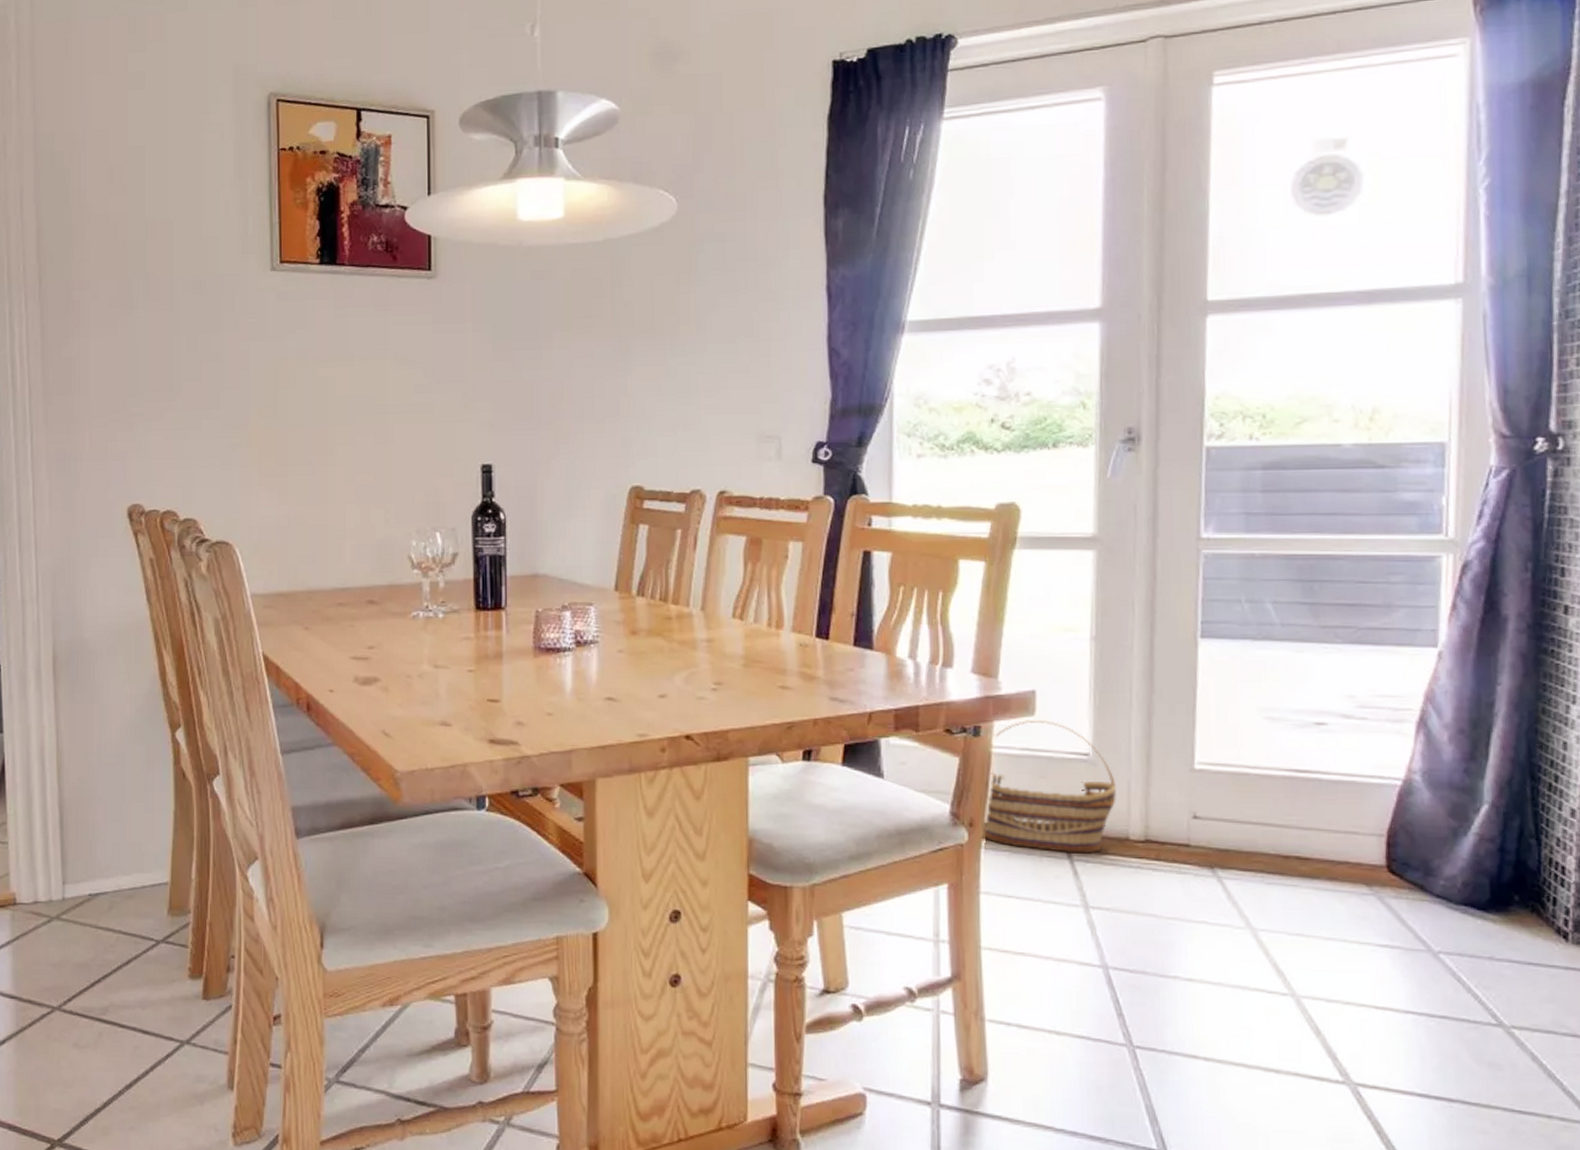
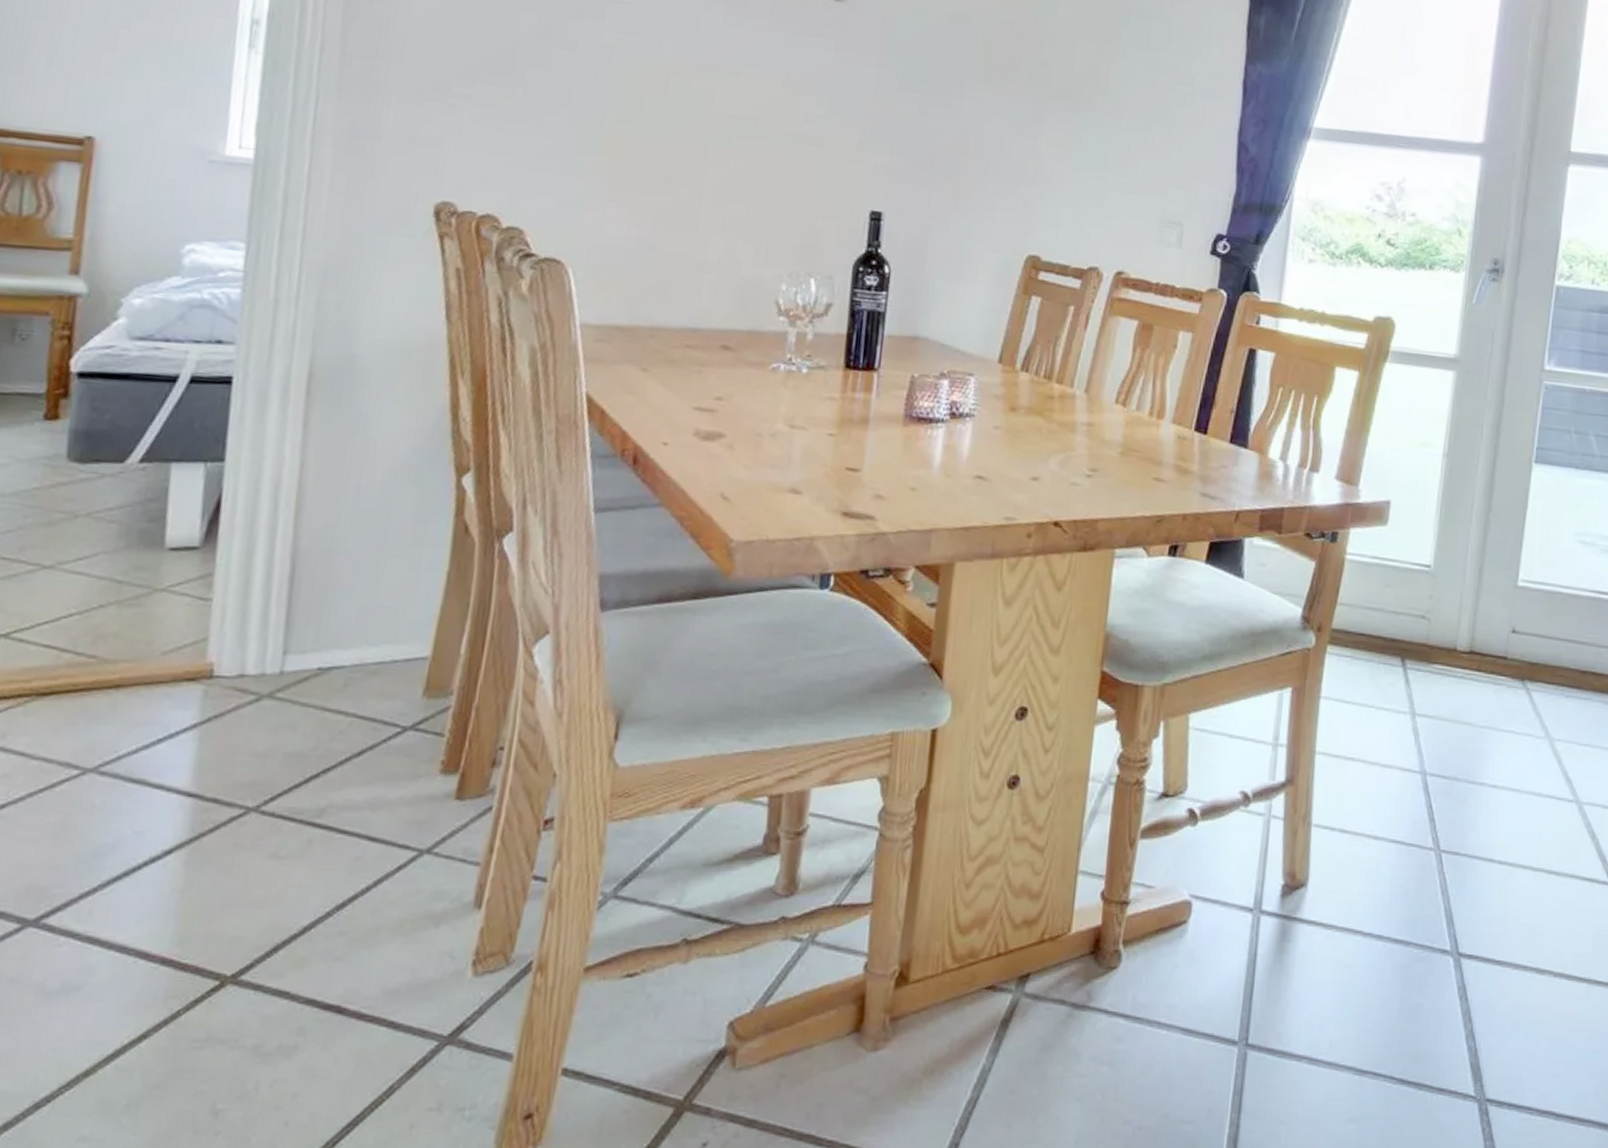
basket: present [983,720,1116,854] -> none [1328,529,1451,662]

